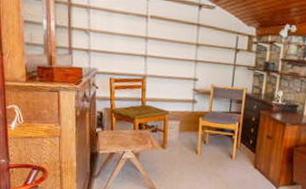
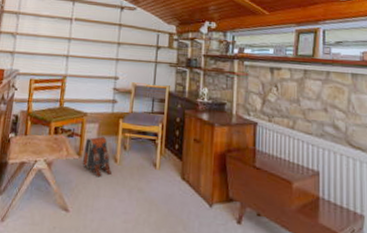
backpack: none [166,131,194,166] -> present [82,135,113,177]

